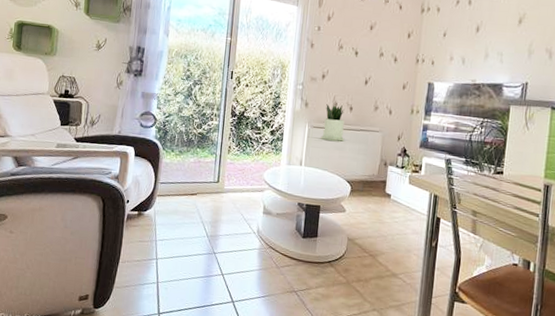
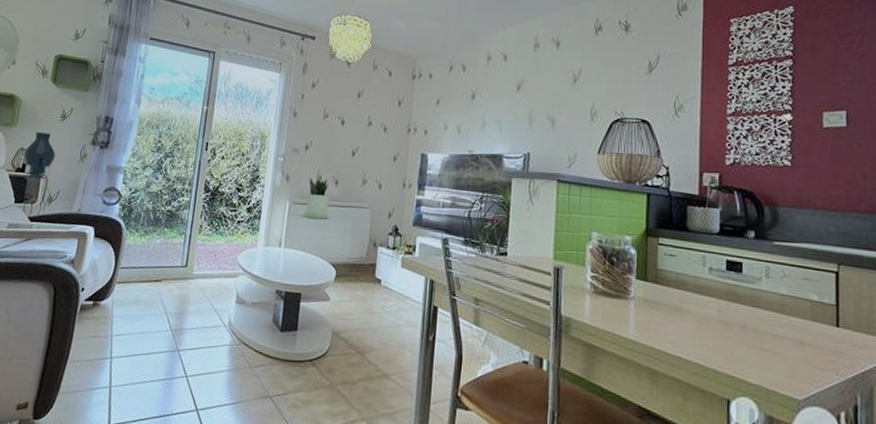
vase: none [65,61,94,104] -> present [23,132,56,179]

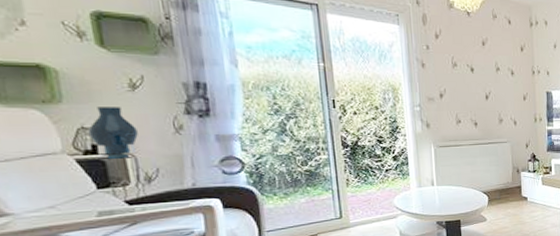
planter: present [302,178,330,220] -> none [449,121,475,158]

